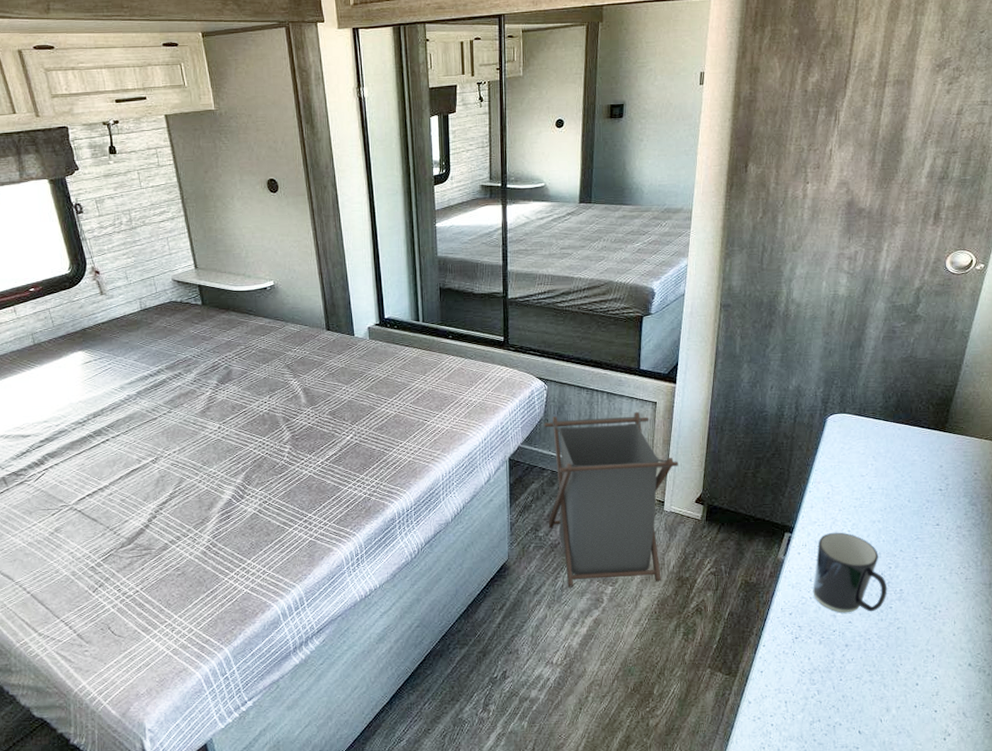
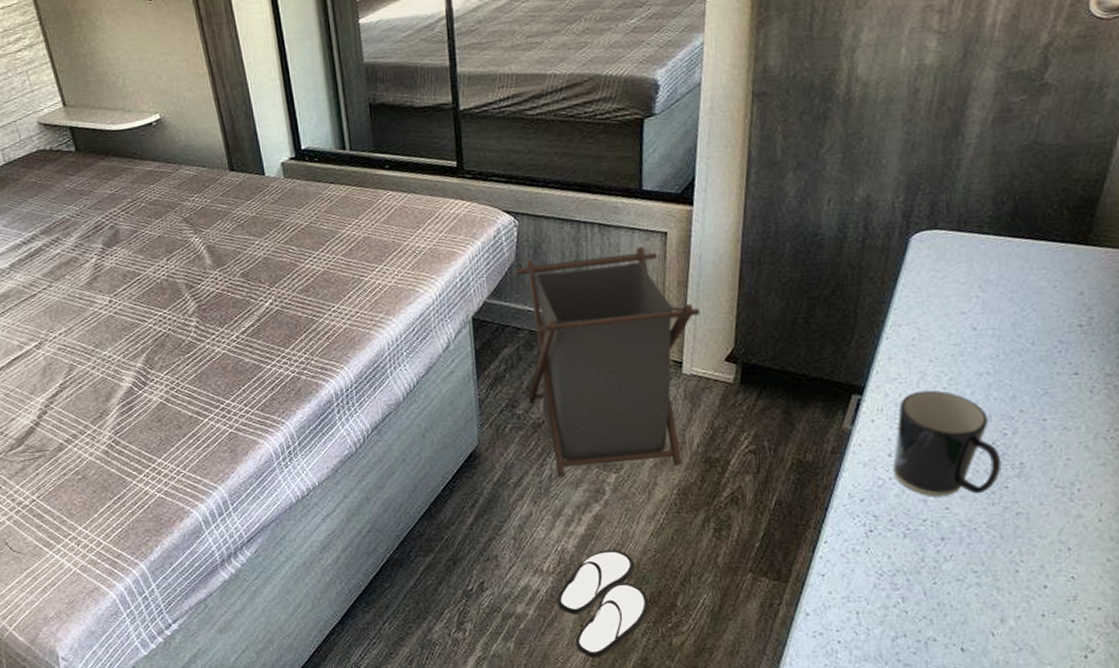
slippers: none [563,647,632,736] -> present [557,549,648,658]

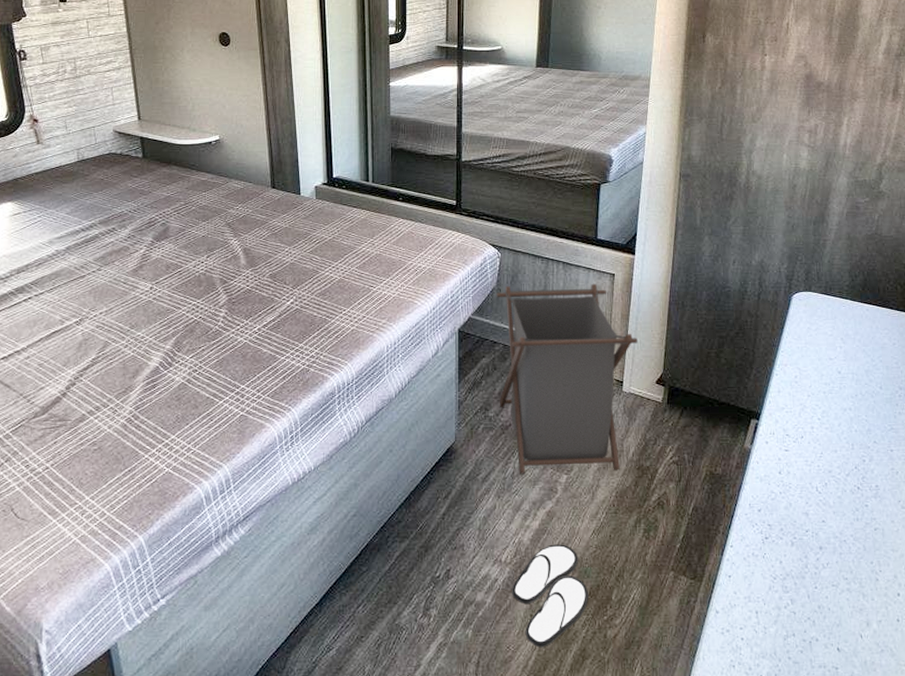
mug: present [893,390,1002,497] -> none [782,419,863,511]

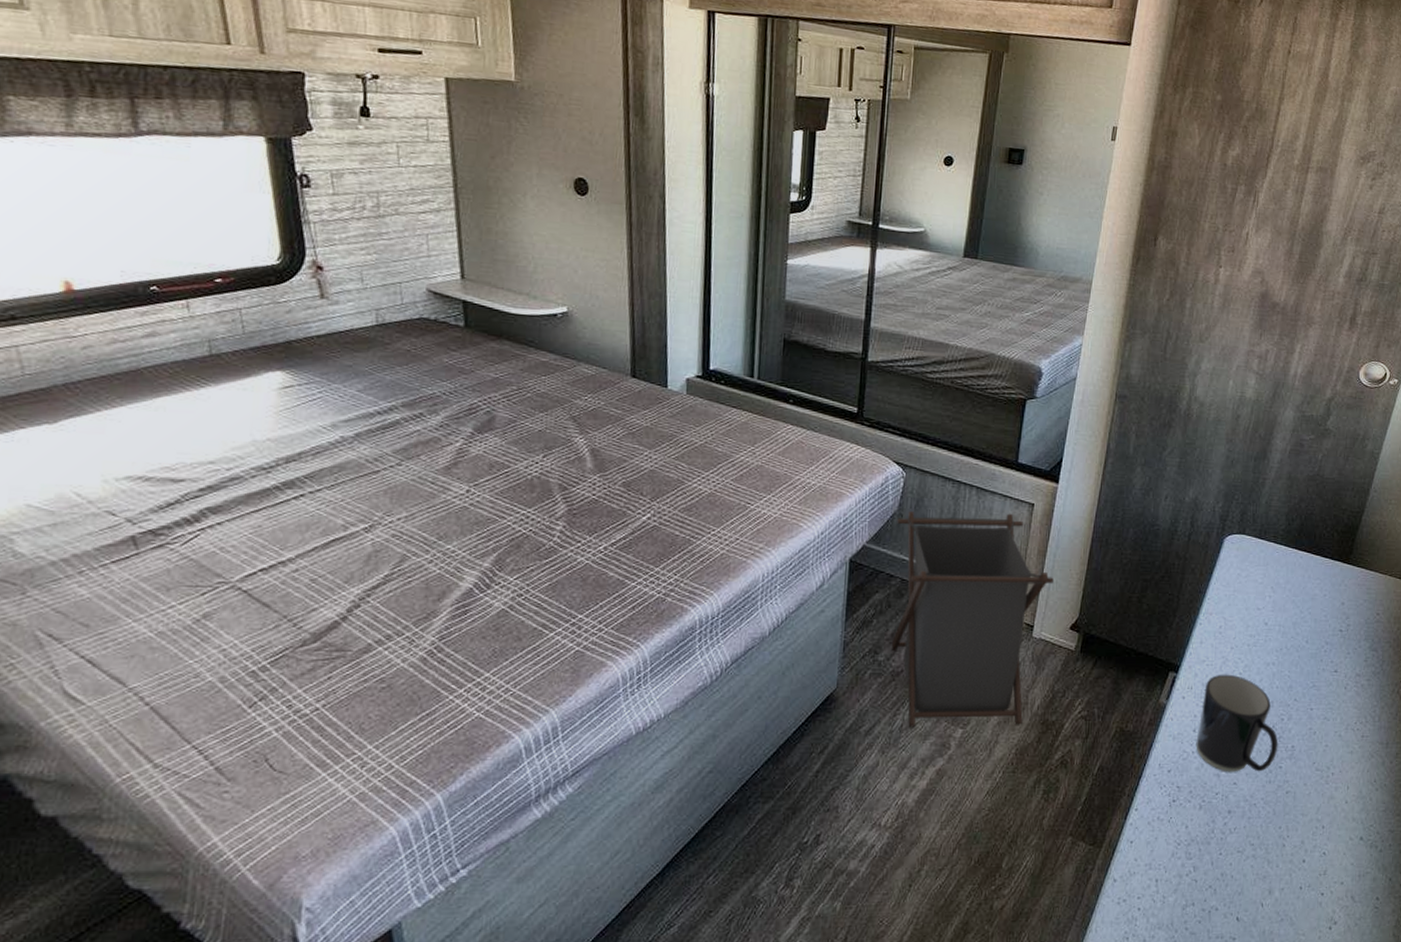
slippers: present [512,544,588,648] -> none [890,806,976,921]
mug: none [782,419,863,511] -> present [1196,674,1279,772]

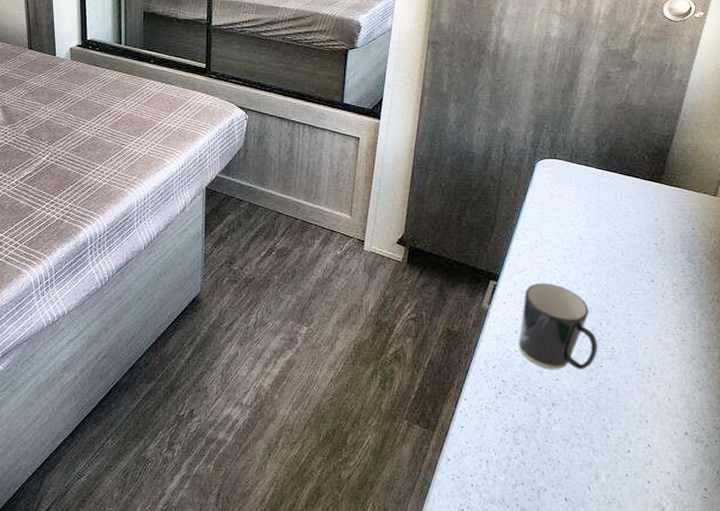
laundry basket: present [891,511,1054,727] -> none [243,146,380,324]

